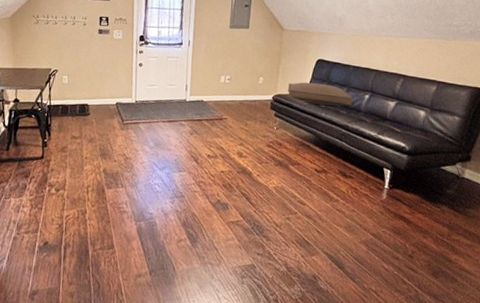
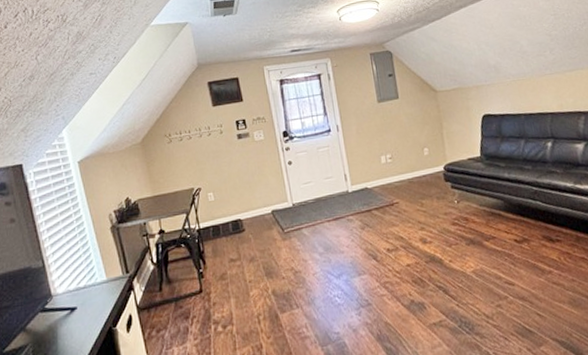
cushion: present [288,82,353,106] -> none [458,140,536,166]

